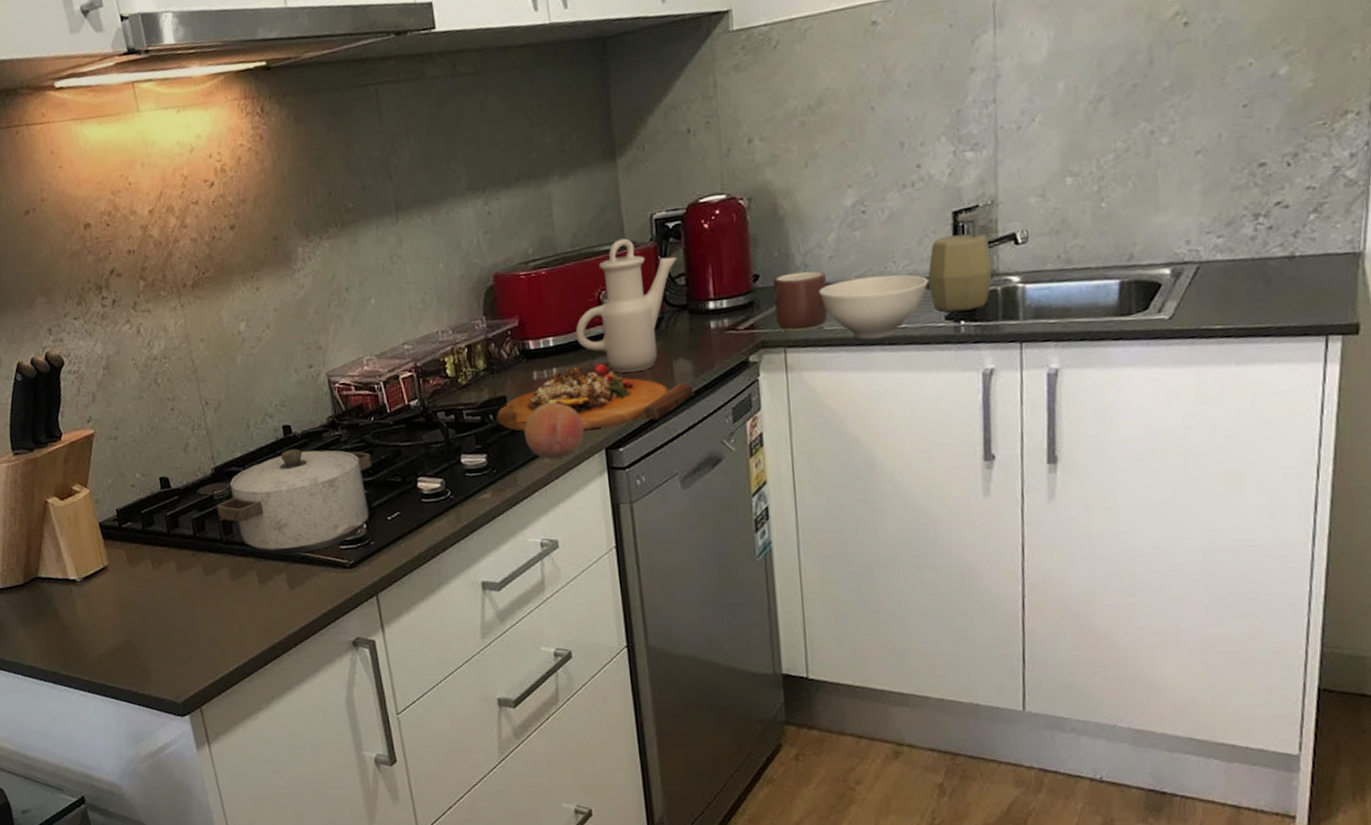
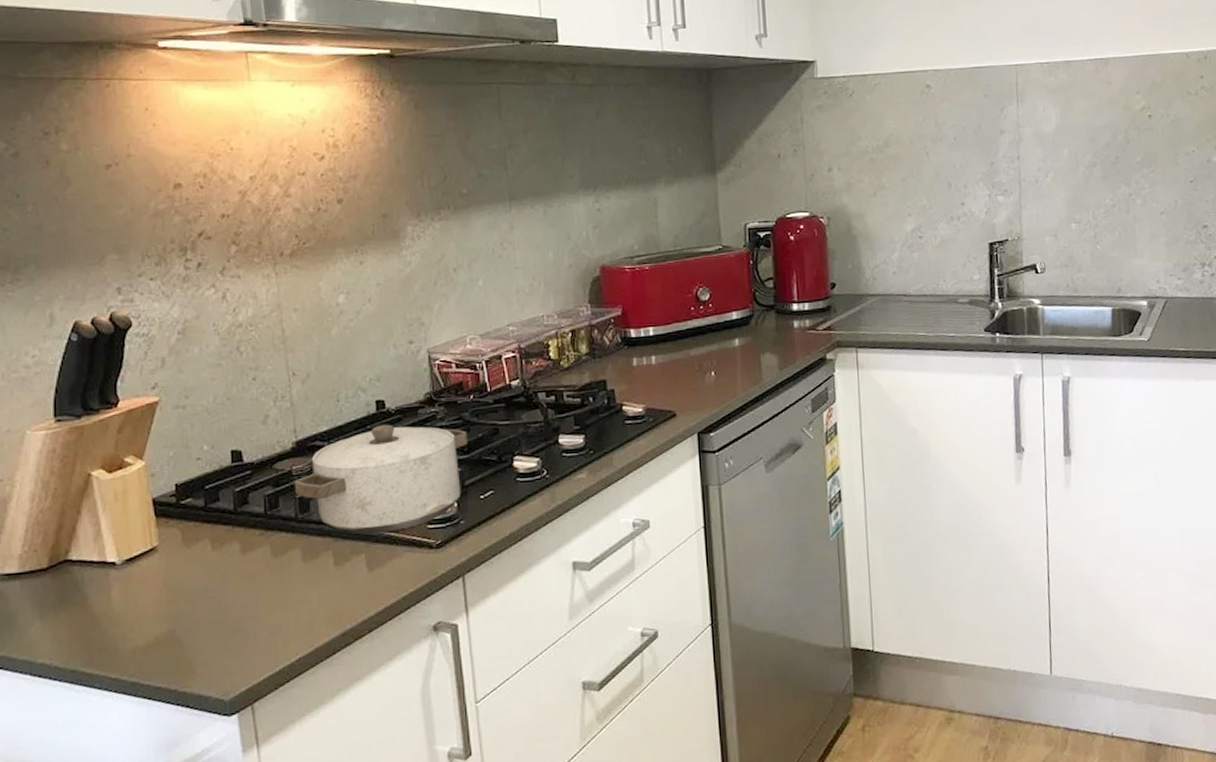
cutting board: present [496,363,695,432] -> none [596,353,779,416]
fruit: present [524,402,585,459] -> none [621,387,679,441]
teapot: present [575,238,677,373] -> none [674,243,766,364]
mug: present [773,270,829,333] -> none [847,283,892,336]
bowl: present [819,274,928,340] -> none [884,291,971,345]
soap dispenser: present [928,210,992,313] -> none [970,243,1020,326]

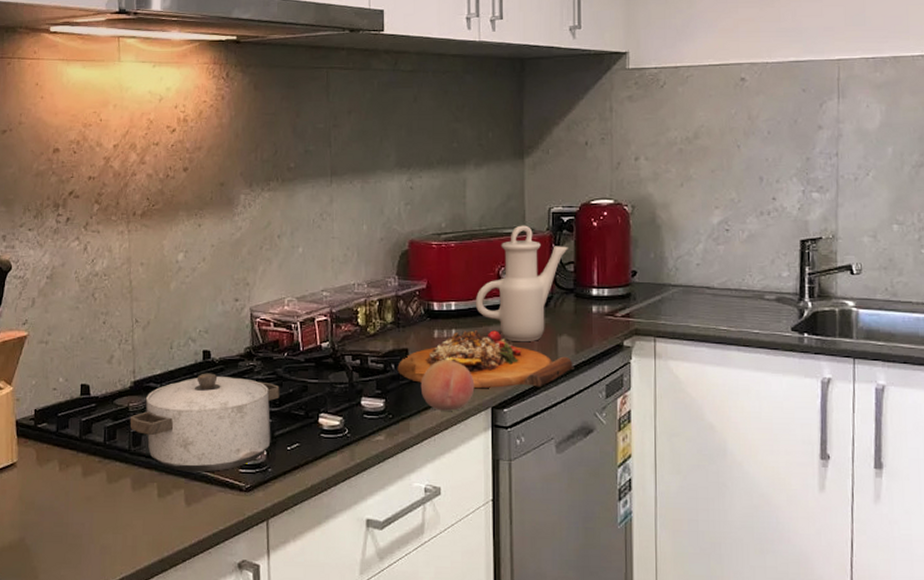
cutting board: none [596,353,779,416] -> present [397,330,575,389]
fruit: none [621,387,679,441] -> present [420,360,475,411]
teapot: none [674,243,766,364] -> present [475,225,568,342]

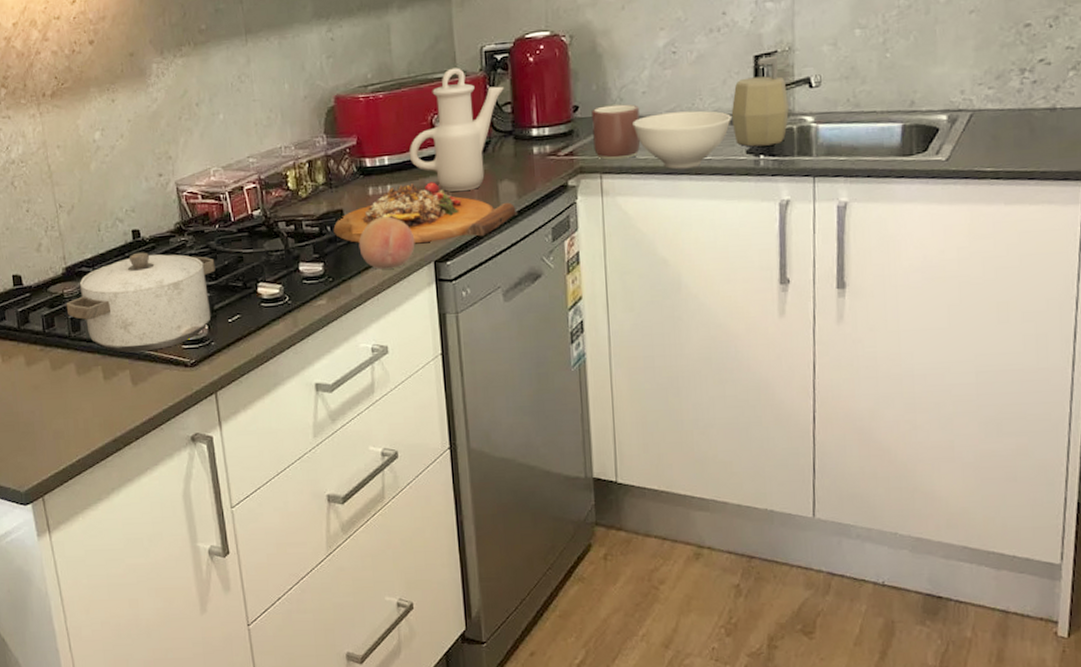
mug: none [649,273,694,326] -> present [591,104,641,161]
bowl: none [686,285,778,340] -> present [632,110,731,170]
soap dispenser: none [778,242,832,325] -> present [731,55,789,147]

